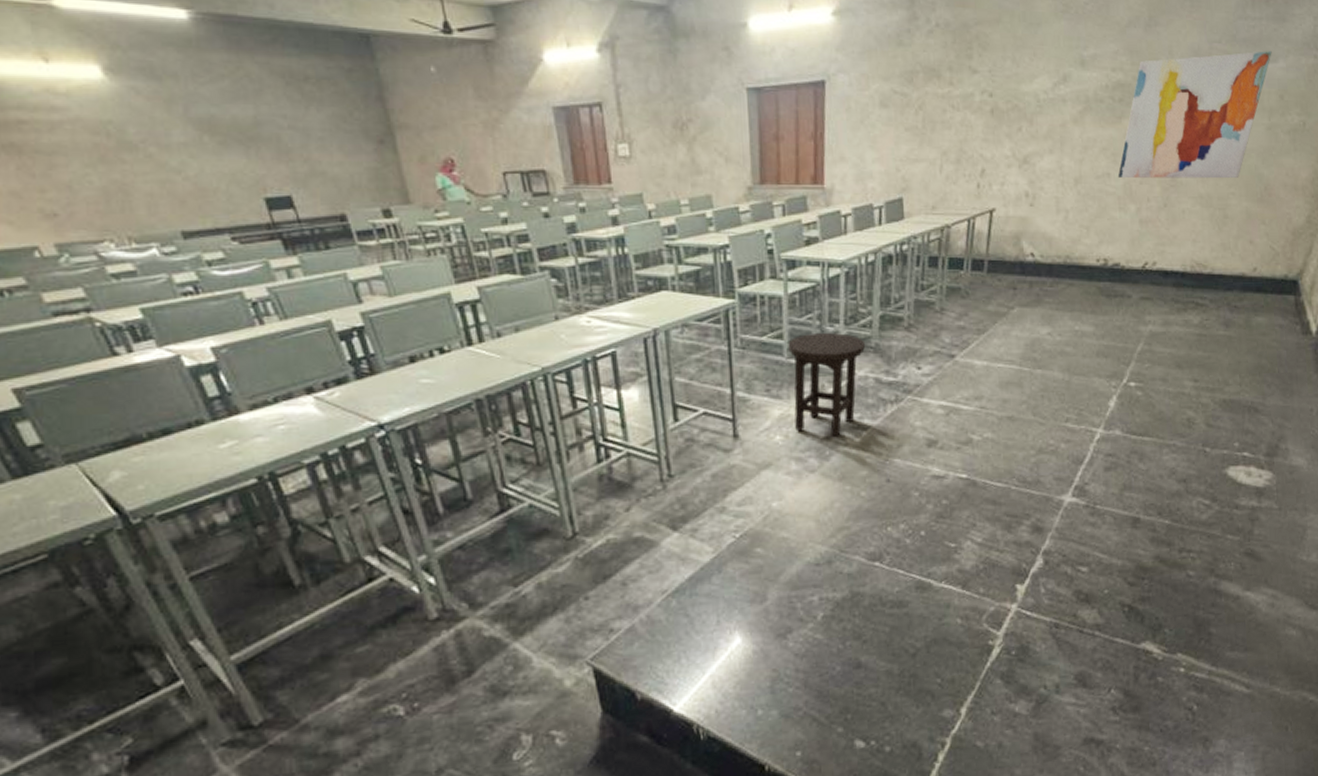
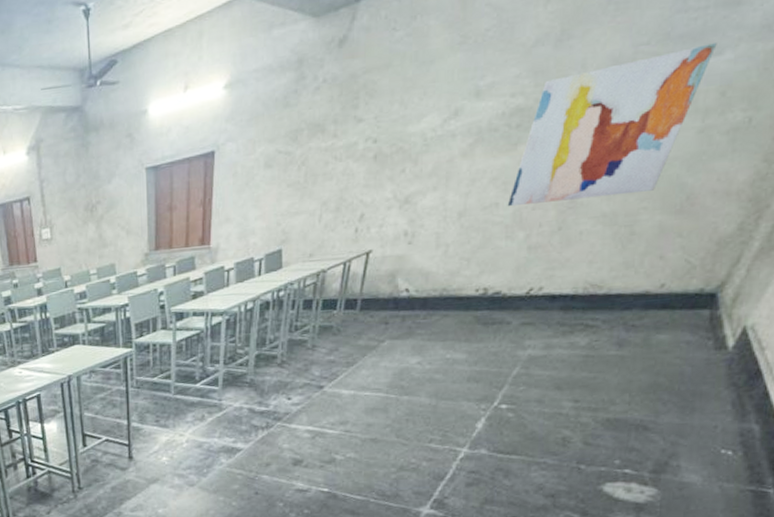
stool: present [788,333,866,438] -> none [175,371,242,458]

